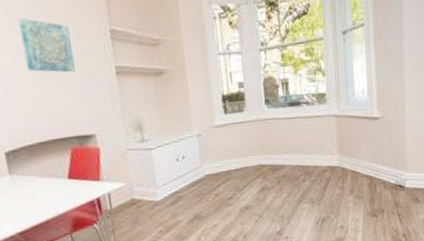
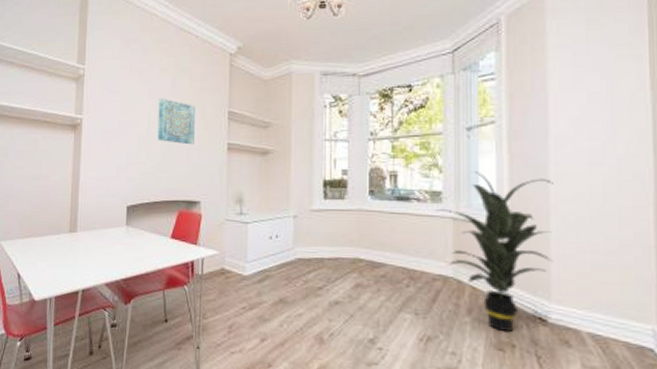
indoor plant: none [322,71,408,202] -> present [435,171,553,333]

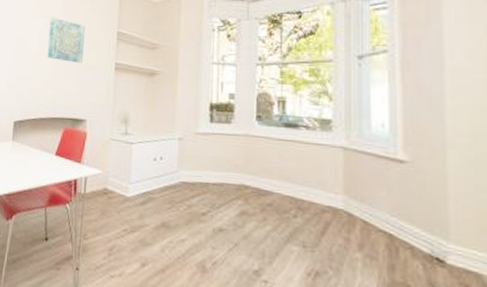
indoor plant: present [435,171,553,333] -> none [325,100,451,272]

